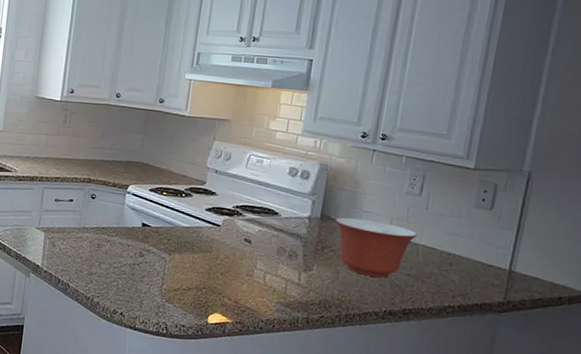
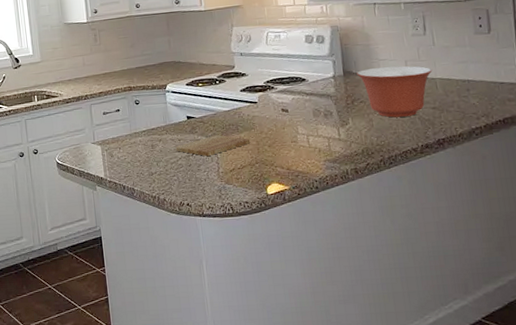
cutting board: none [122,249,203,270] -> present [175,134,251,157]

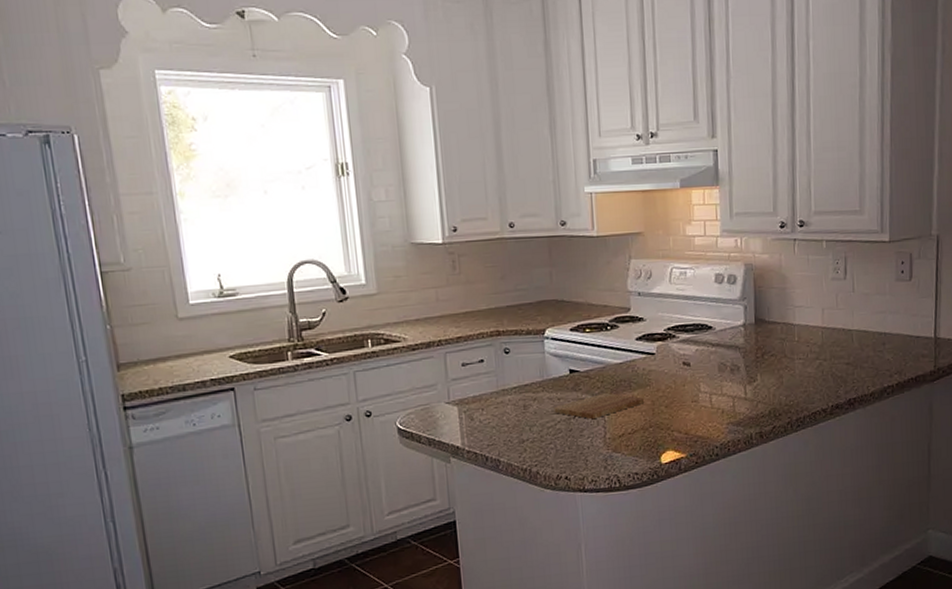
mixing bowl: present [357,66,433,118] -> none [769,314,850,374]

